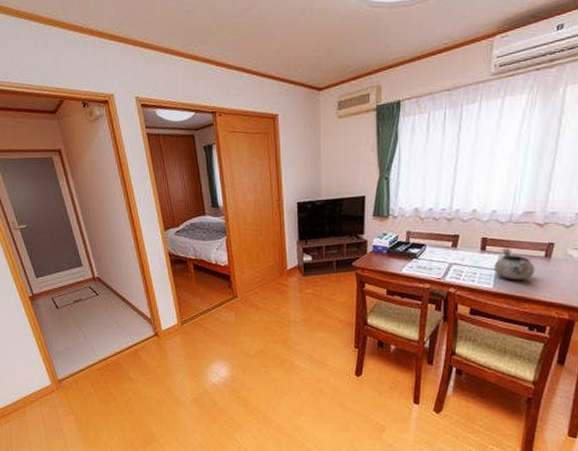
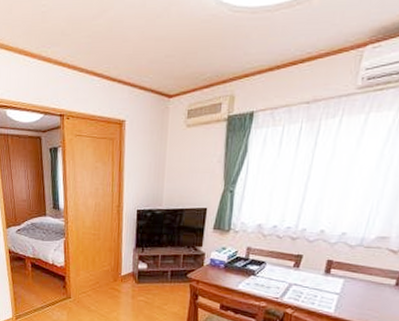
decorative bowl: present [494,248,535,280] -> none [337,273,383,308]

